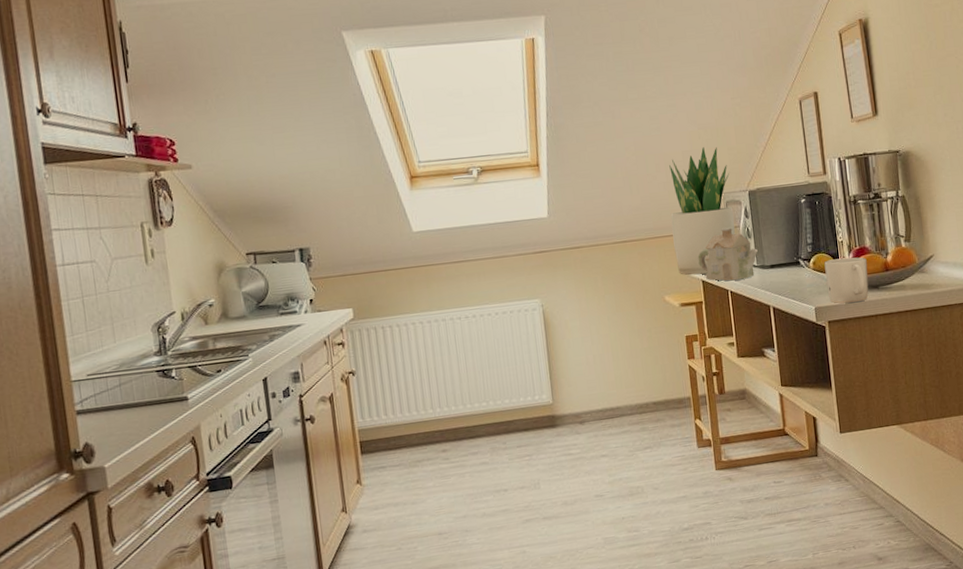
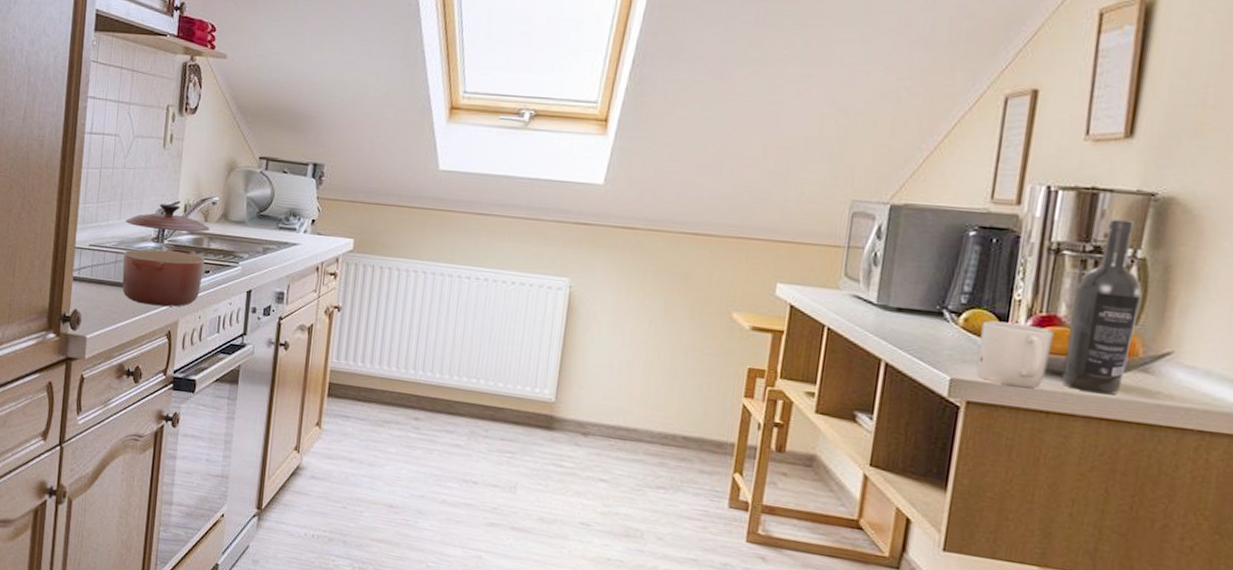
saucepan: none [122,315,216,419] -> present [122,204,210,307]
planter: present [669,147,735,276] -> none [760,136,870,299]
teapot: present [697,227,758,281] -> none [790,246,883,318]
wine bottle: none [870,172,912,295] -> present [1062,219,1143,395]

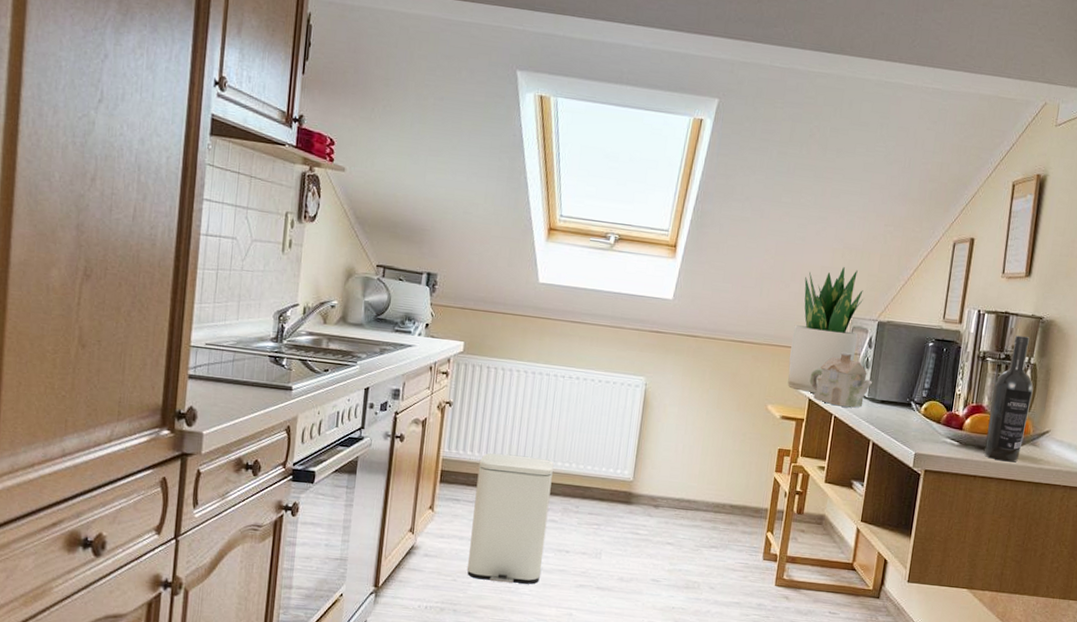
saucepan: present [122,204,210,307] -> none [240,305,329,403]
pedal bin: none [358,364,458,518] -> present [466,453,554,584]
planter: none [760,136,870,299] -> present [787,267,865,394]
teapot: none [790,246,883,318] -> present [809,352,872,408]
mug: present [976,320,1054,388] -> none [931,409,980,459]

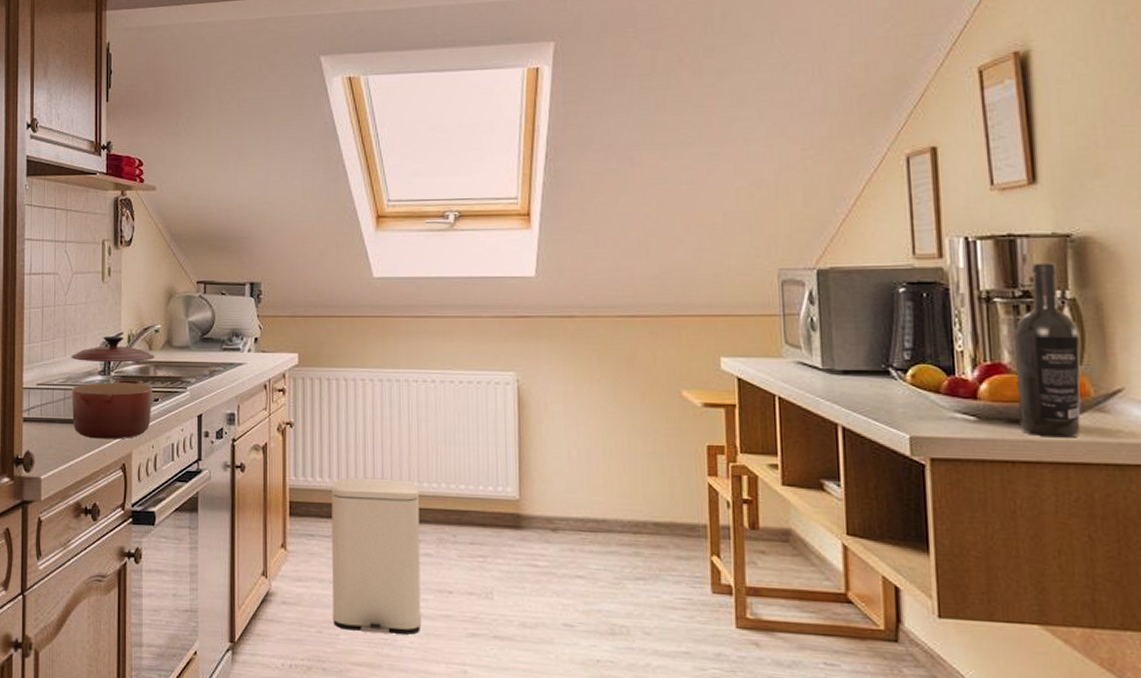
saucepan: none [240,305,329,403] -> present [71,336,155,439]
planter: present [787,267,865,394] -> none [699,209,793,371]
teapot: present [809,352,872,408] -> none [733,314,825,384]

